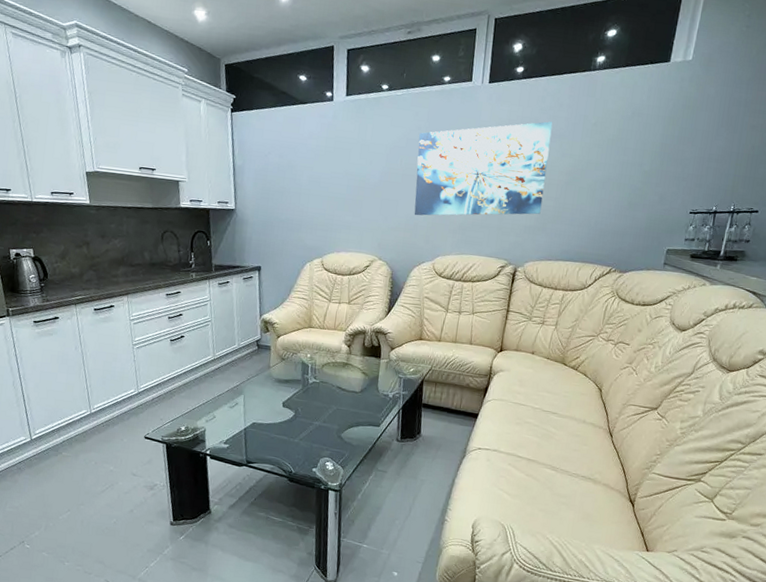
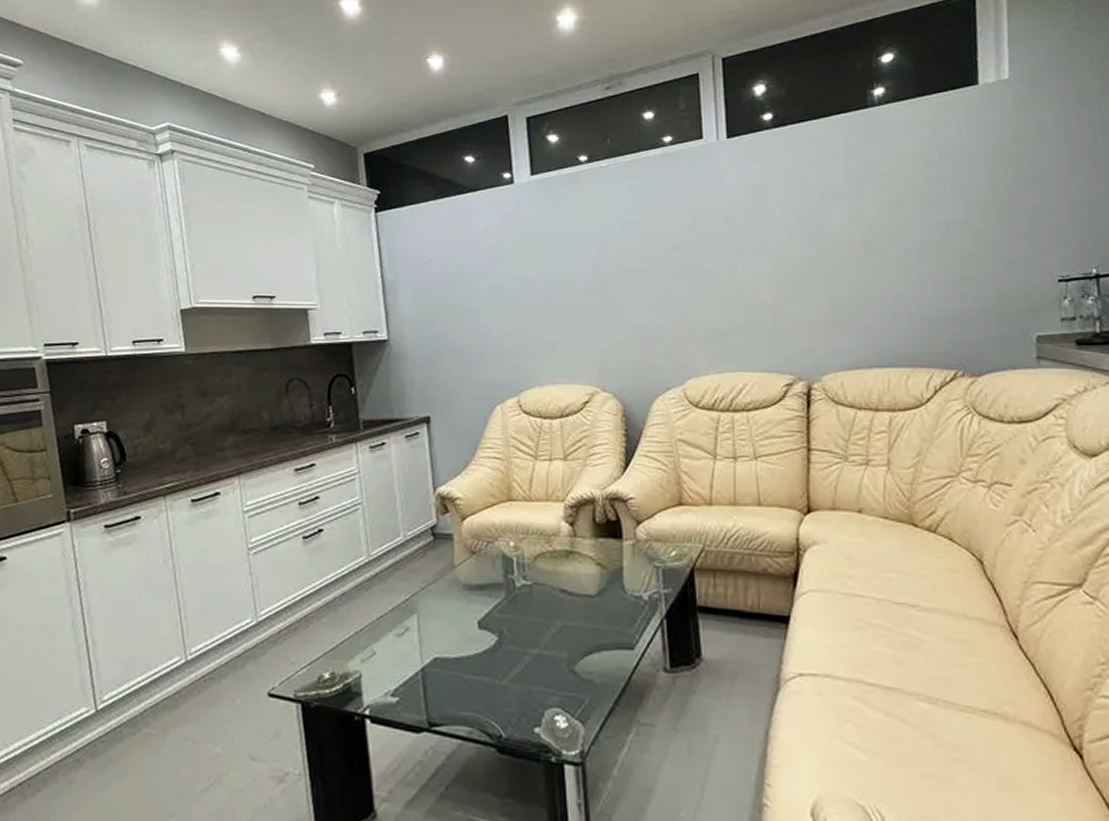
wall art: present [414,121,553,216] -> none [639,178,833,324]

